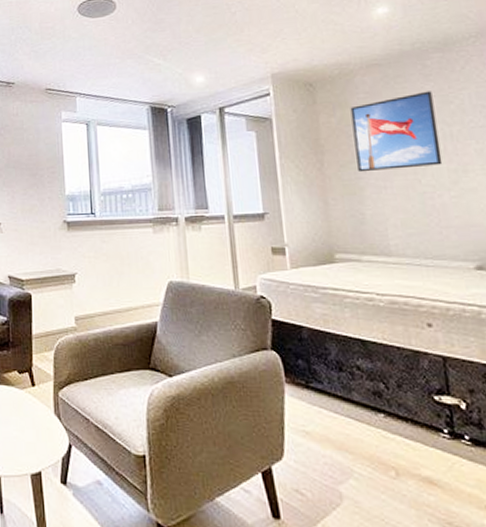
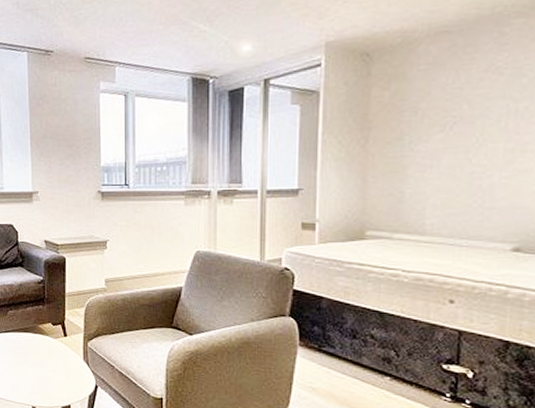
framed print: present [350,91,443,173] -> none [405,62,504,150]

